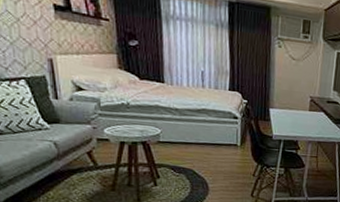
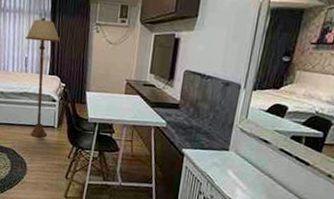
floor lamp: none [199,28,240,156] -> present [25,17,60,138]

